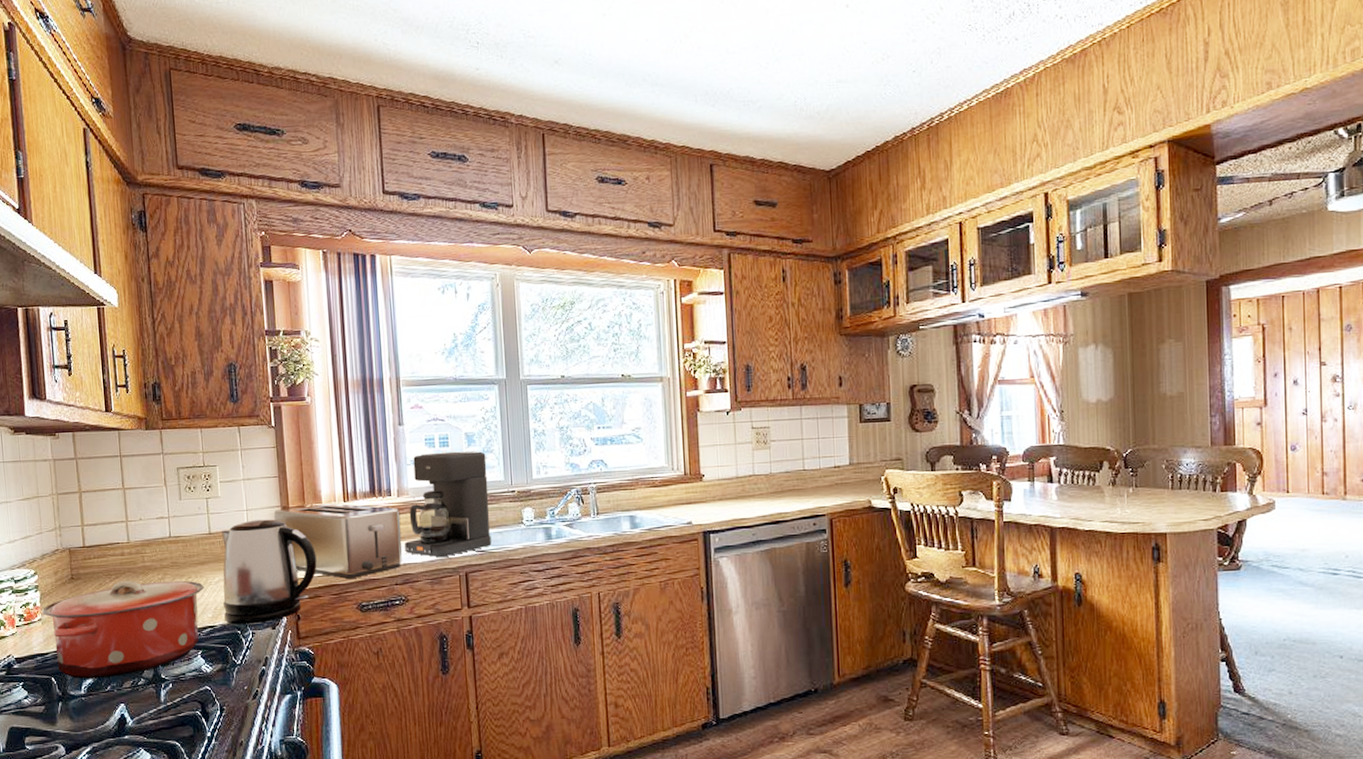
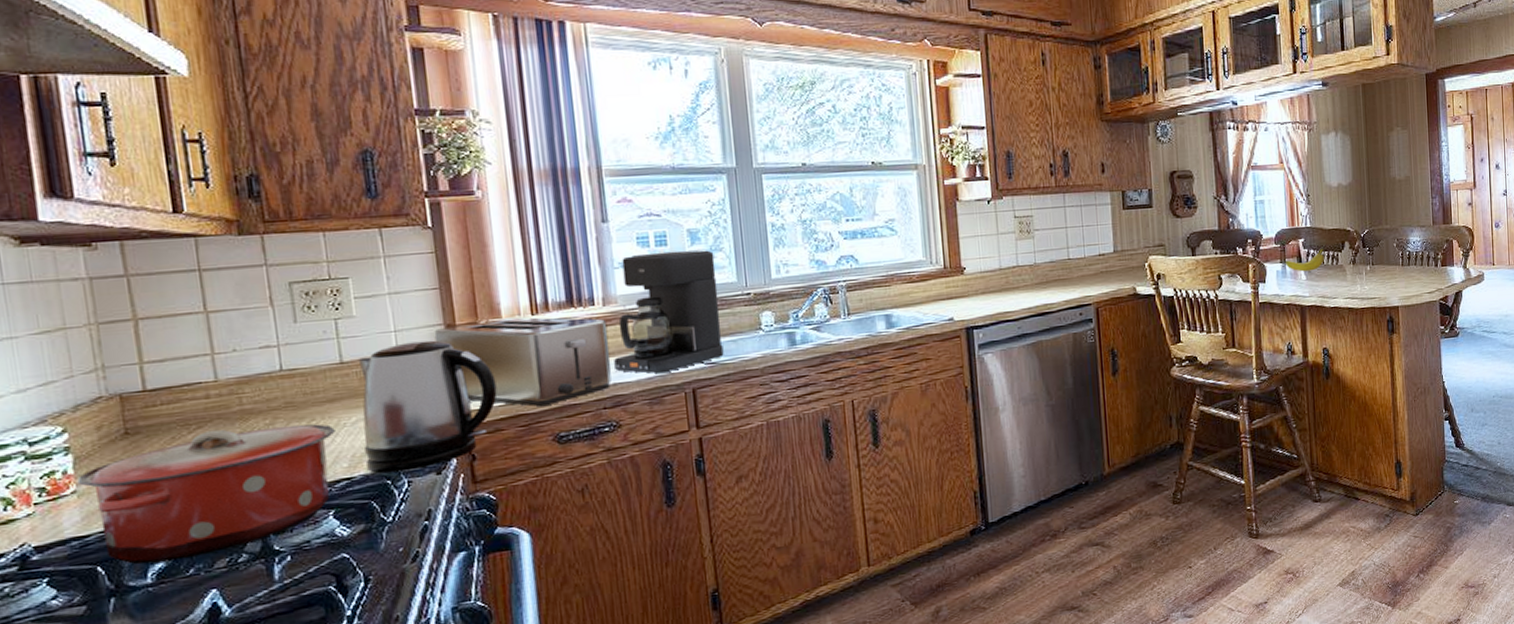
fruit: none [1033,466,1080,492] -> present [1284,246,1325,272]

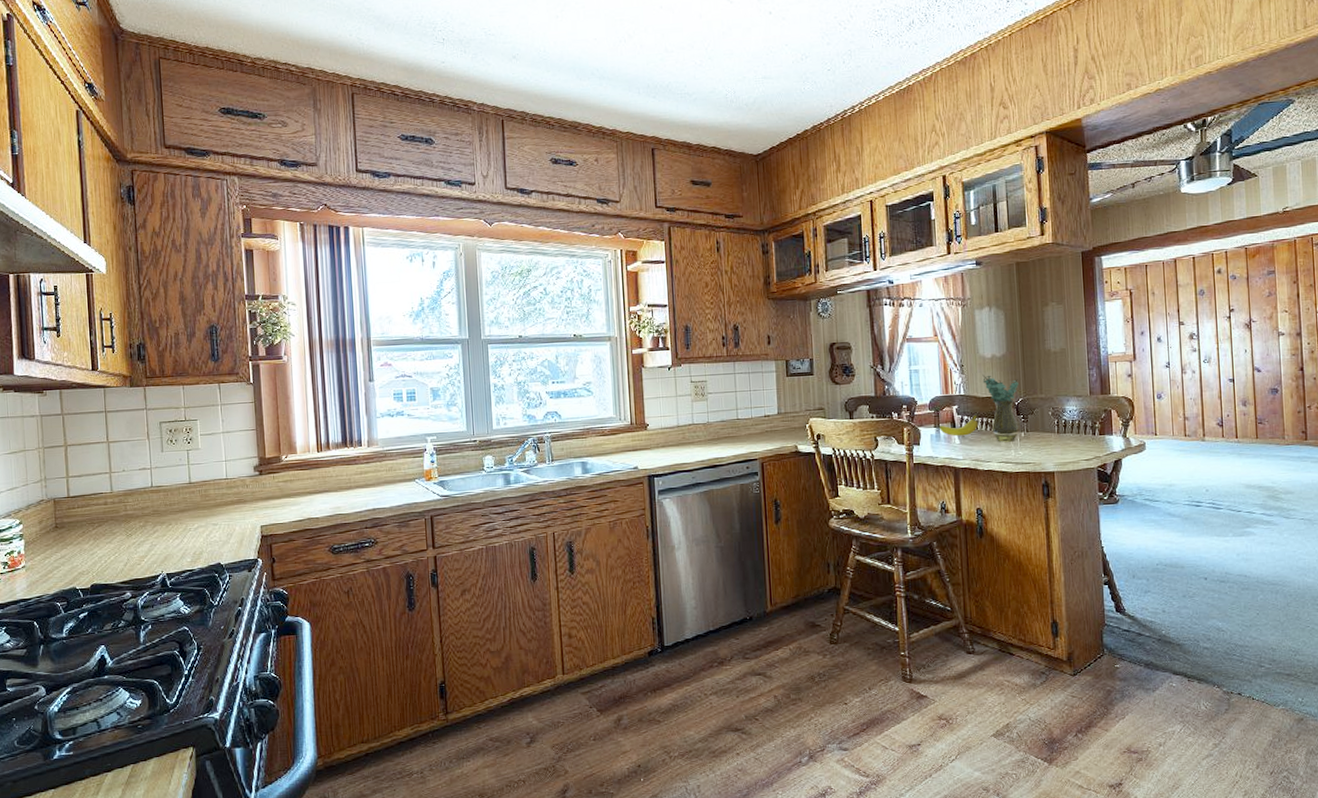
casserole: present [77,424,336,565] -> none [26,527,184,623]
kettle: present [358,340,498,474] -> none [200,469,292,568]
toaster: present [434,317,612,407] -> none [251,453,372,524]
coffee maker: present [614,250,724,374] -> none [374,404,455,503]
vase: none [1328,204,1365,277] -> present [982,374,1019,442]

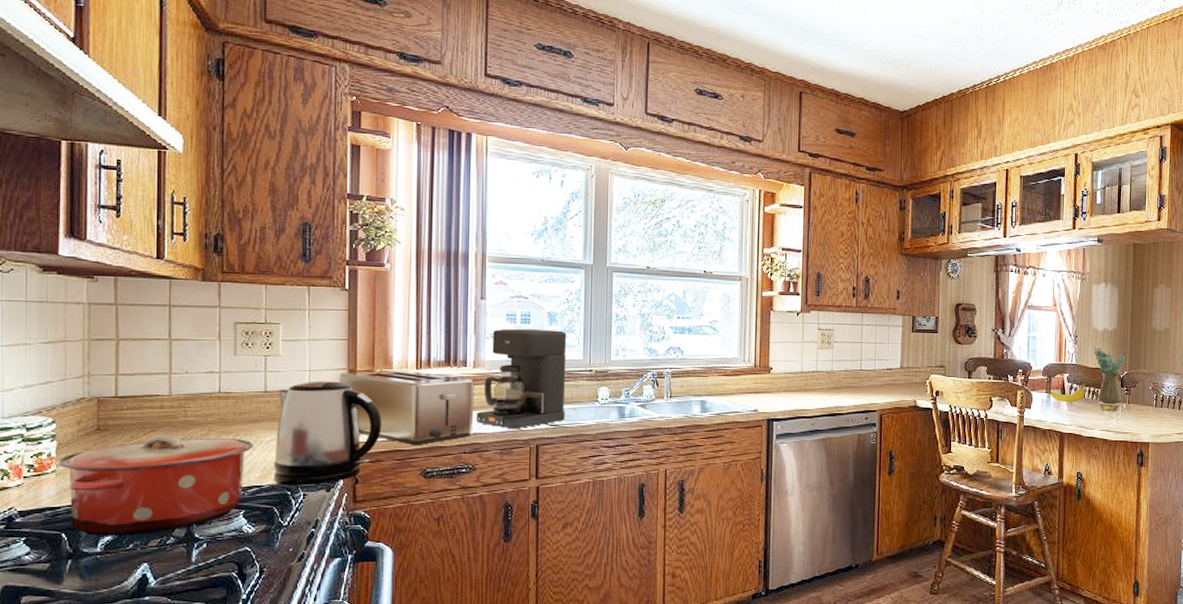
casserole: none [26,527,184,623] -> present [57,434,254,536]
kettle: none [200,469,292,568] -> present [273,381,382,486]
toaster: none [251,453,372,524] -> present [339,369,475,446]
coffee maker: none [374,404,455,503] -> present [476,328,567,429]

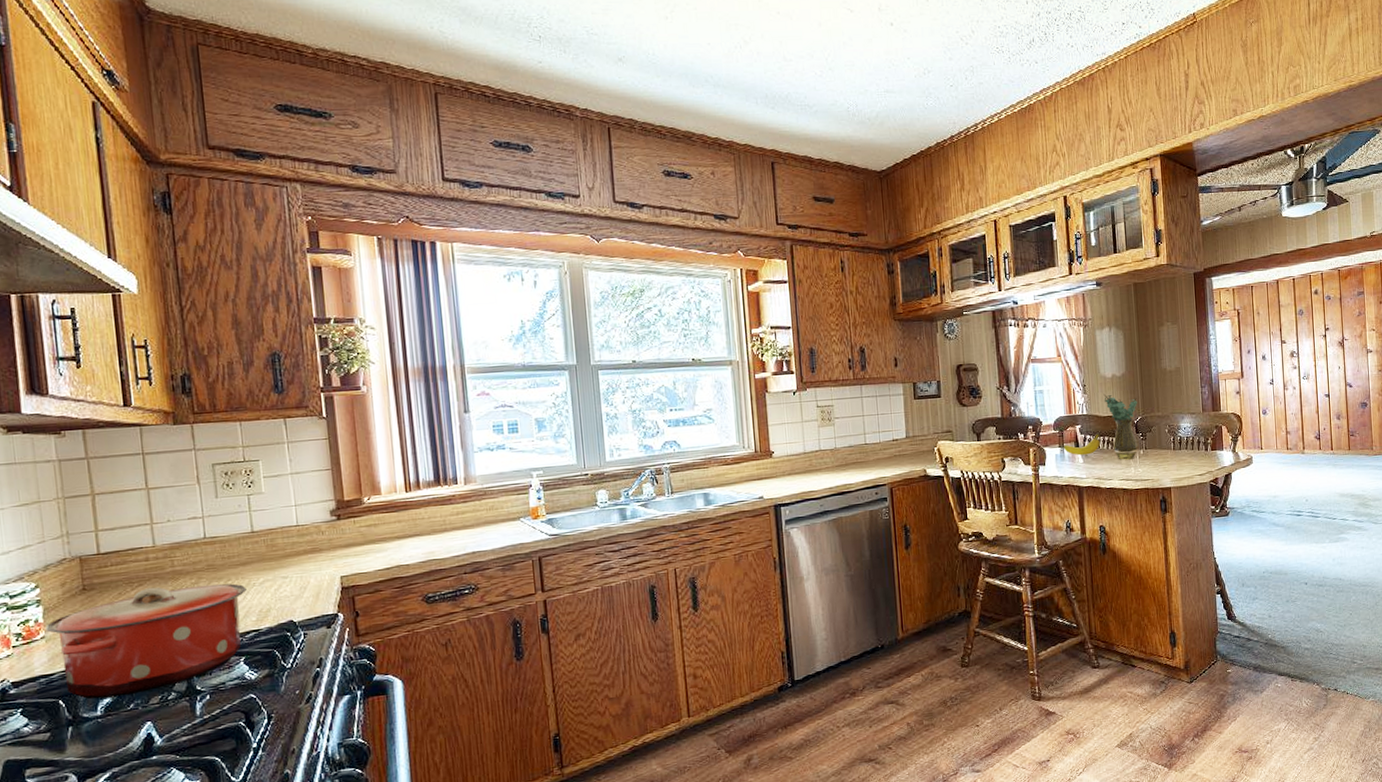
kettle: present [273,381,382,486] -> none [265,513,377,627]
toaster: present [339,369,475,446] -> none [326,494,472,572]
coffee maker: present [476,328,567,429] -> none [473,436,565,544]

